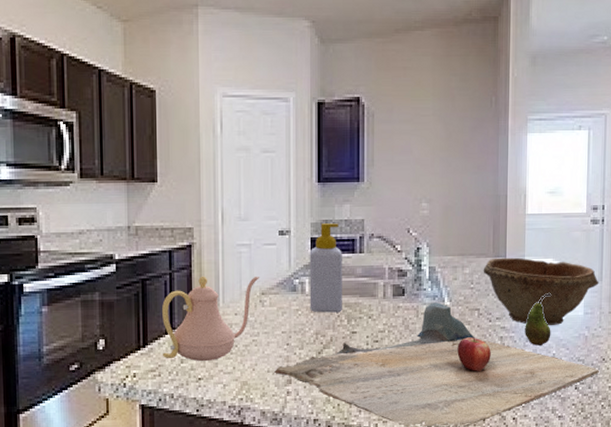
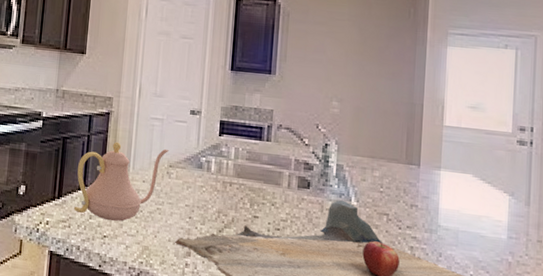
soap bottle: present [309,223,342,313] -> none [214,109,250,195]
bowl: present [483,257,599,325] -> none [394,165,526,245]
fruit: present [525,293,551,346] -> none [438,209,469,264]

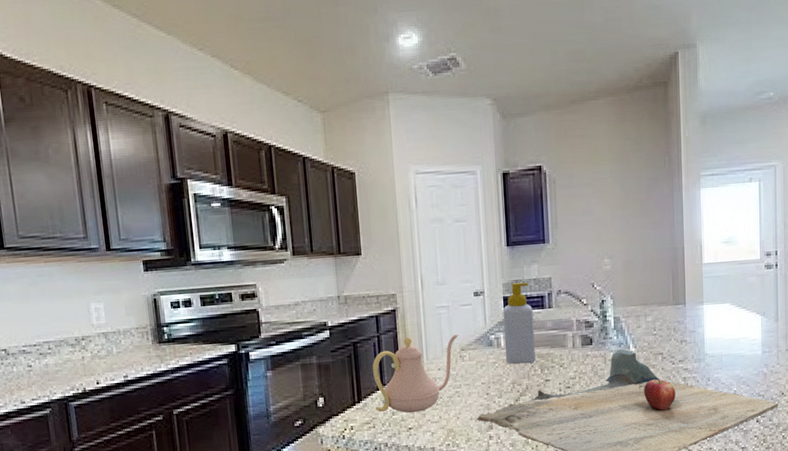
soap bottle: none [214,109,250,195] -> present [503,282,536,364]

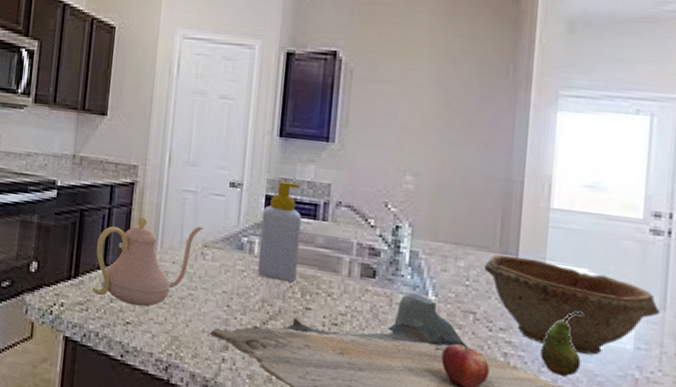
bowl: none [664,304,775,365] -> present [484,254,660,355]
fruit: none [706,335,732,384] -> present [540,311,583,376]

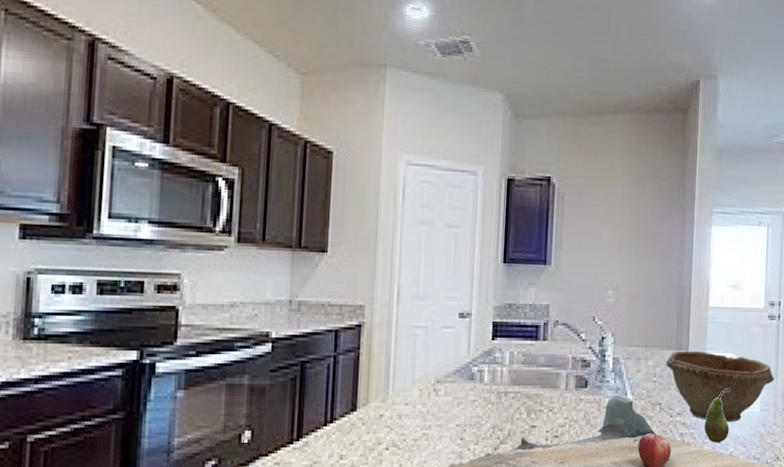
teapot: present [92,216,204,307] -> none [318,360,436,458]
soap bottle: present [257,181,302,283] -> none [487,307,525,405]

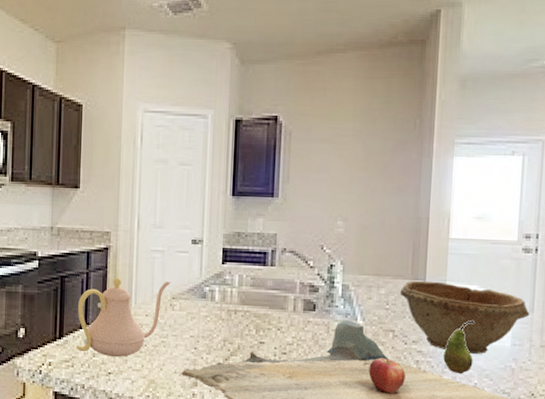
teapot: none [318,360,436,458] -> present [76,277,172,357]

